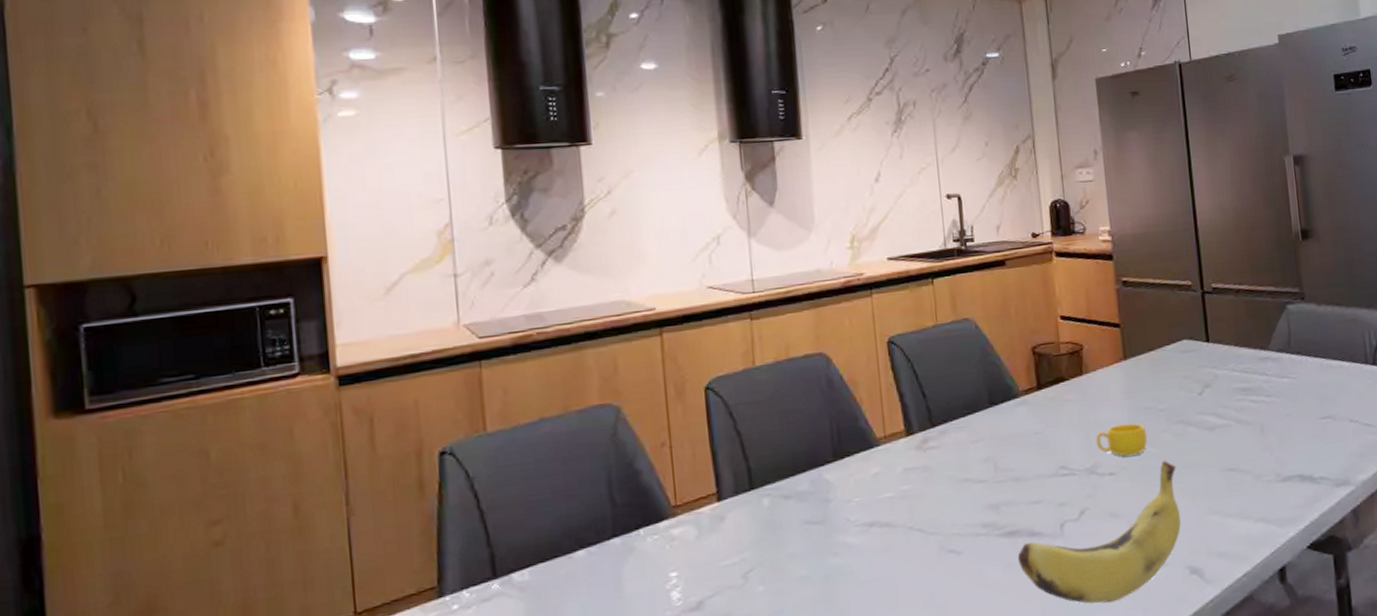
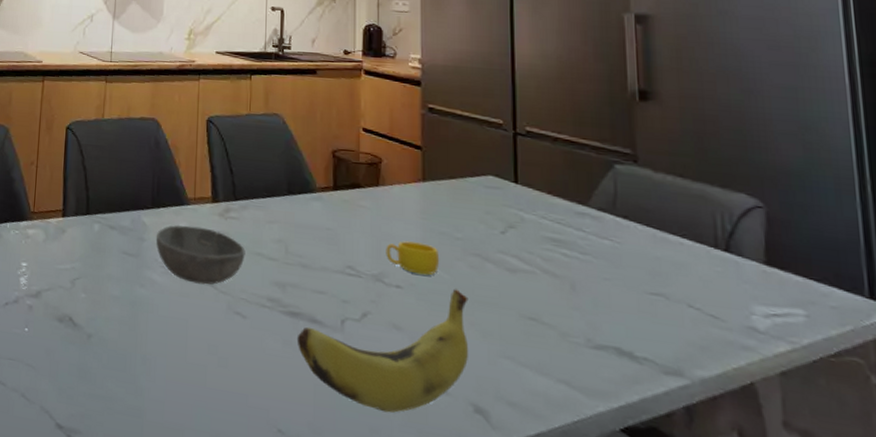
bowl: none [844,467,952,534] -> present [155,224,246,285]

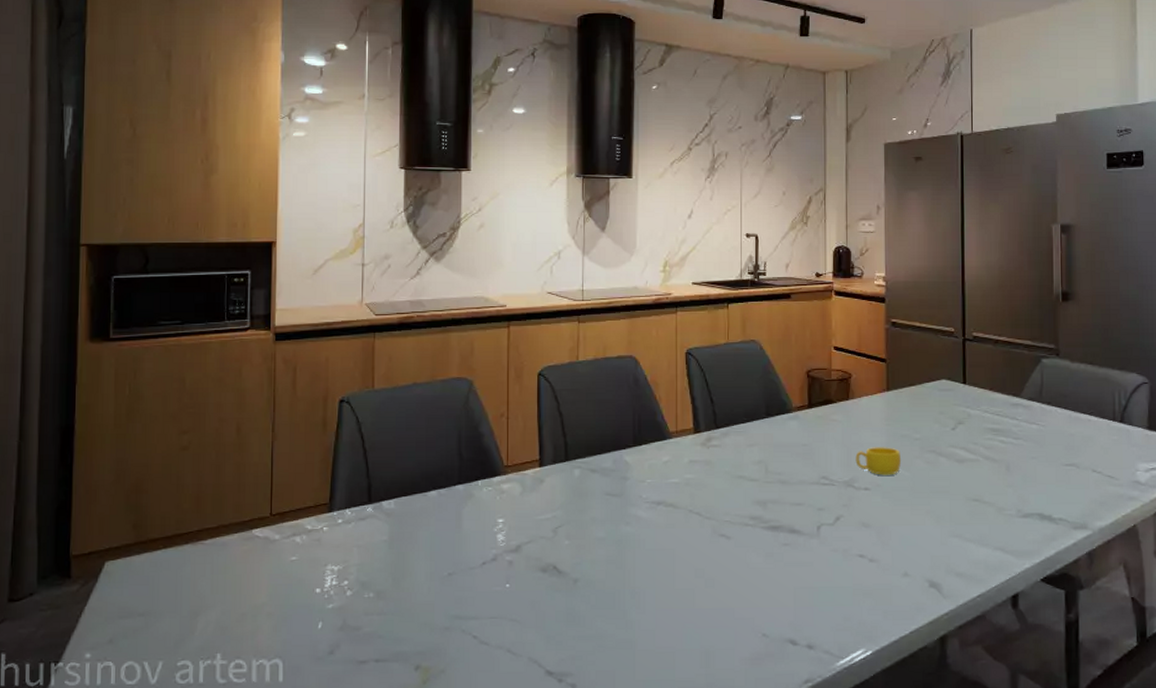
bowl: present [155,224,246,285] -> none [639,459,728,514]
banana: present [296,289,469,413] -> none [778,484,926,601]

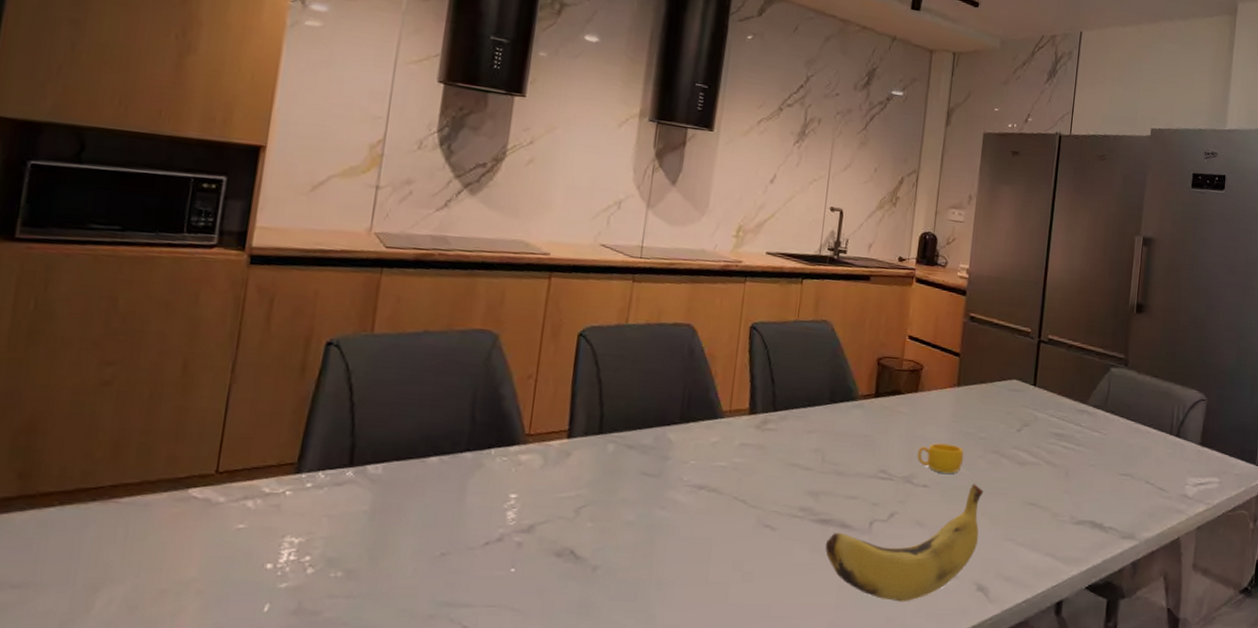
banana: none [778,484,926,601] -> present [825,484,984,602]

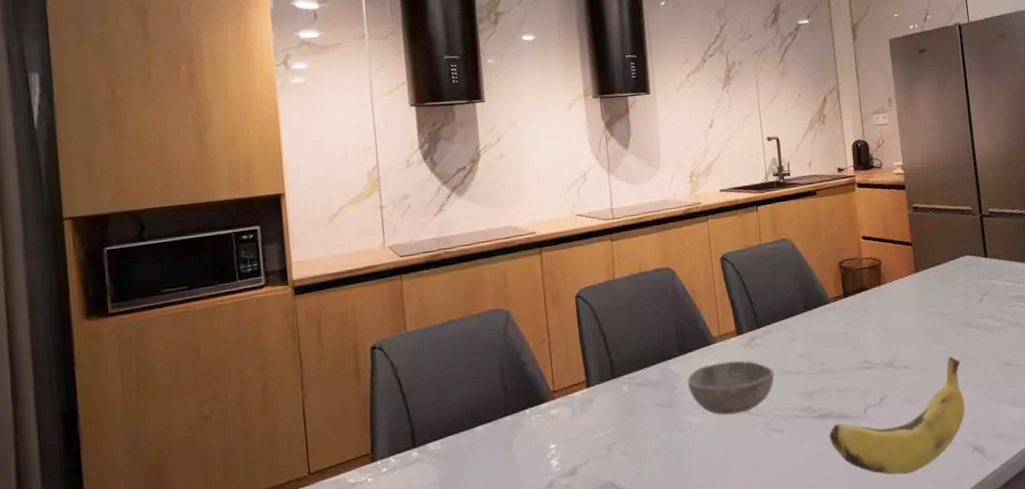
bowl: none [682,439,781,501] -> present [687,360,775,415]
cup: present [917,443,964,474] -> none [893,325,936,353]

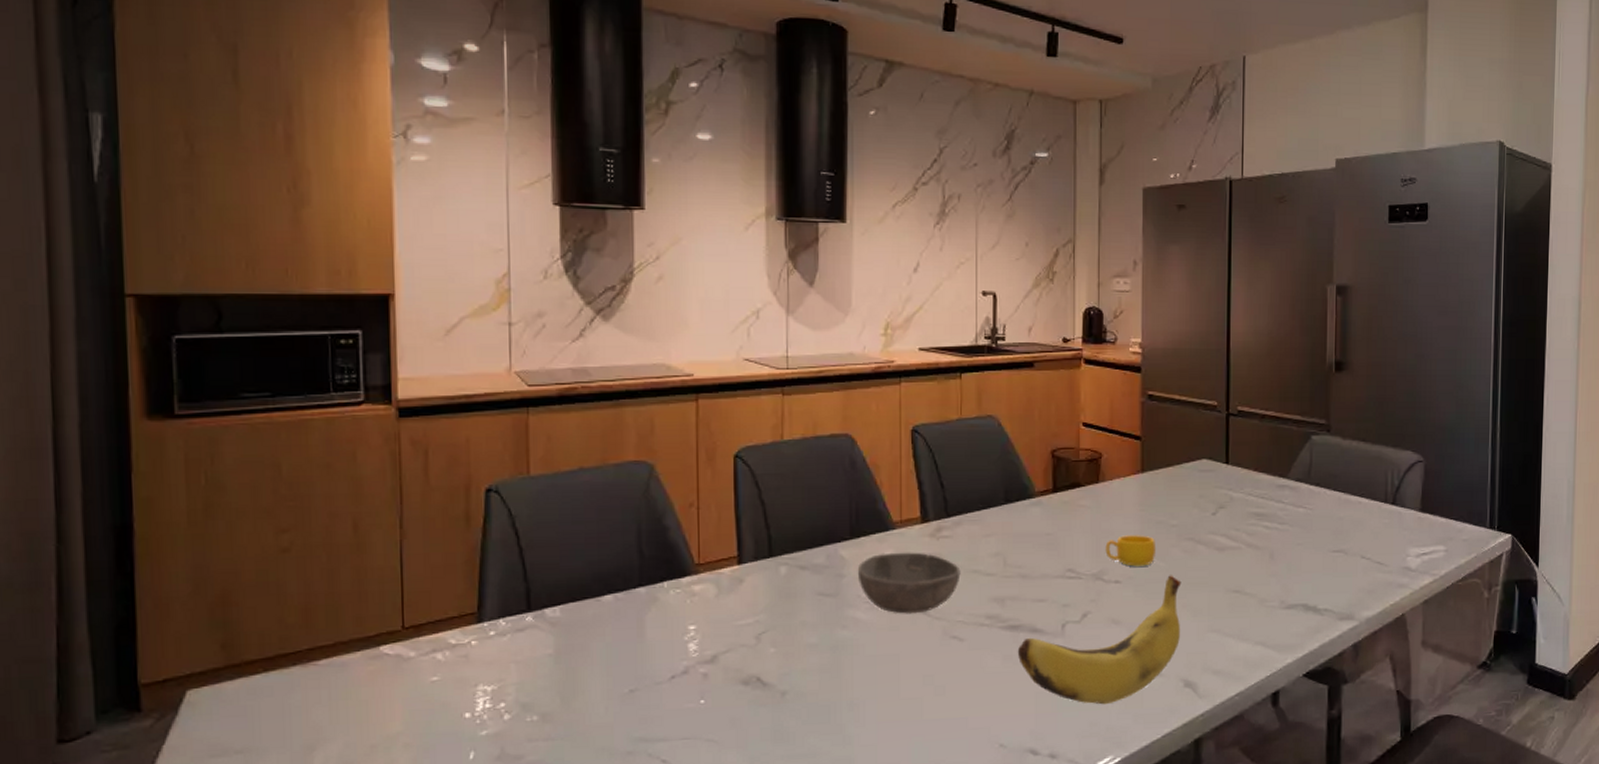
cup: none [893,325,936,353] -> present [1105,535,1157,567]

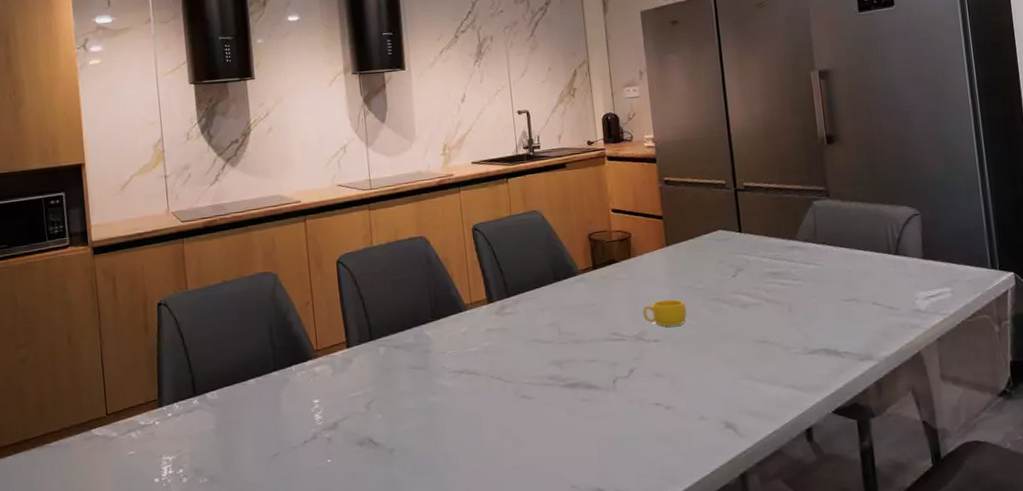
bowl: present [857,552,961,614] -> none [440,328,524,380]
banana: present [1017,575,1182,705] -> none [577,331,717,447]

